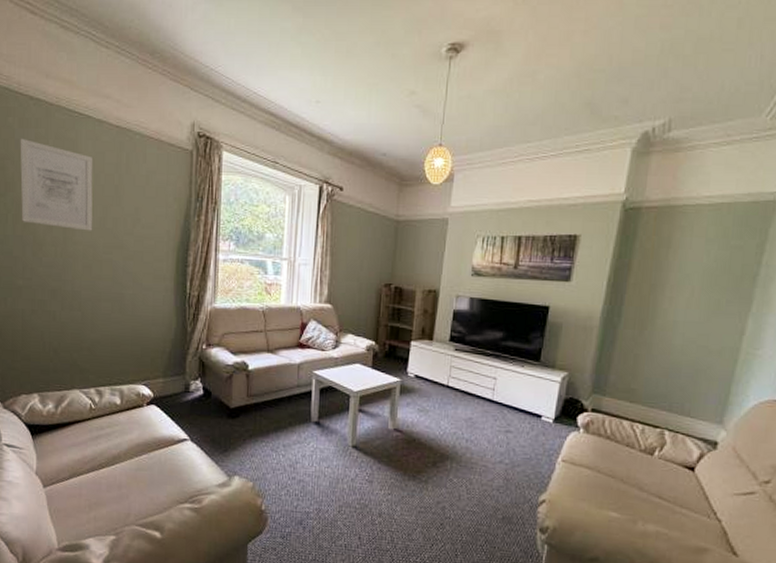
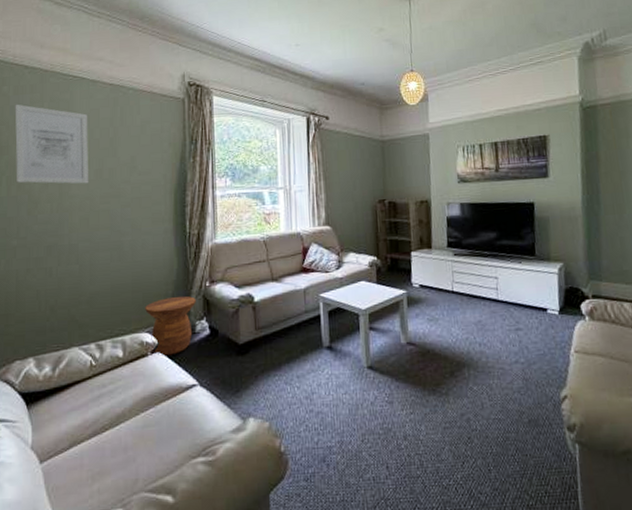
side table: none [143,354,192,409] -> present [145,296,196,356]

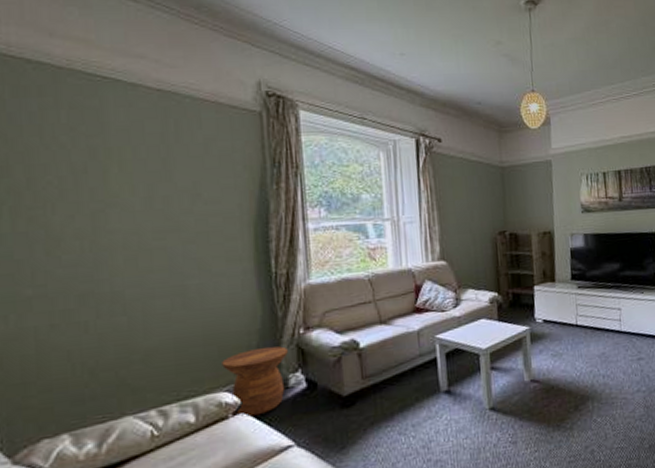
wall art: present [15,104,89,184] -> none [14,110,135,216]

